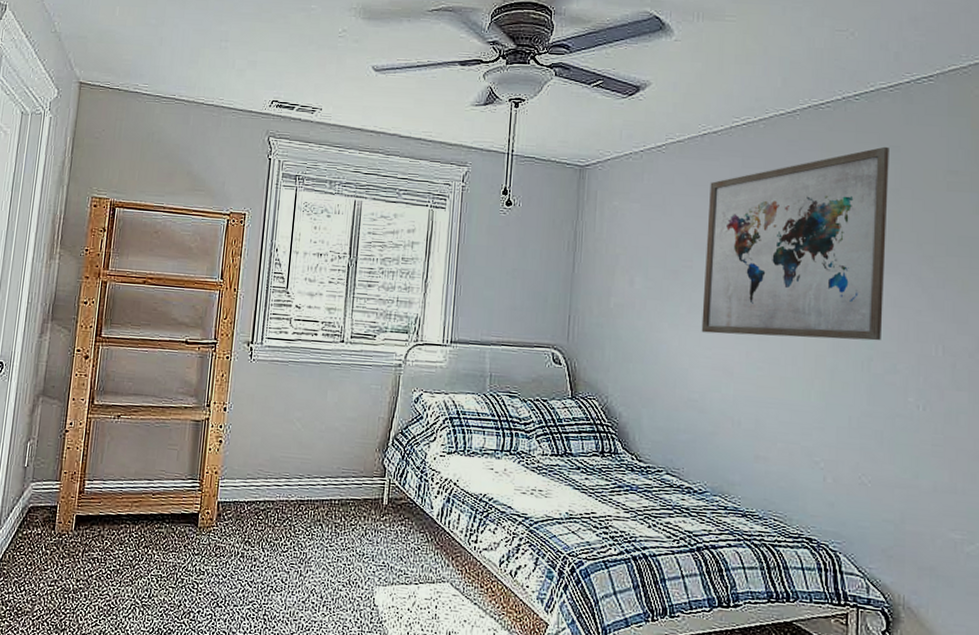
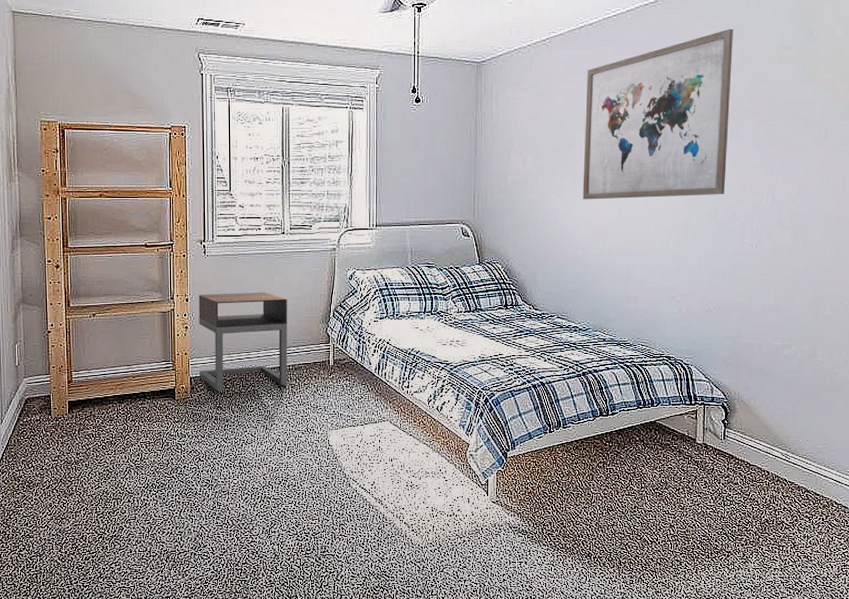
nightstand: none [229,403,340,524] -> present [198,292,288,392]

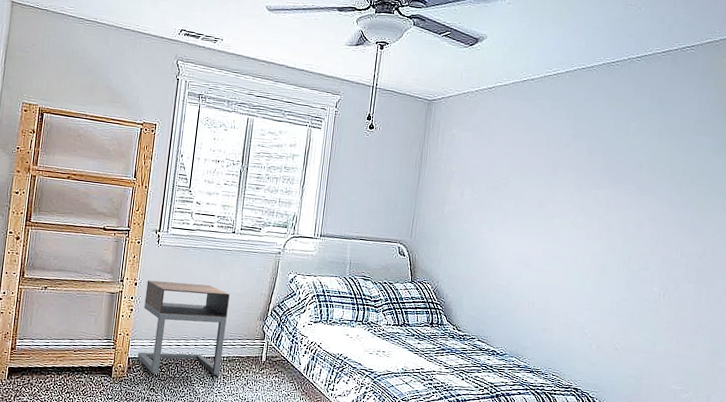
wall art: present [582,28,733,200] -> none [511,98,658,246]

